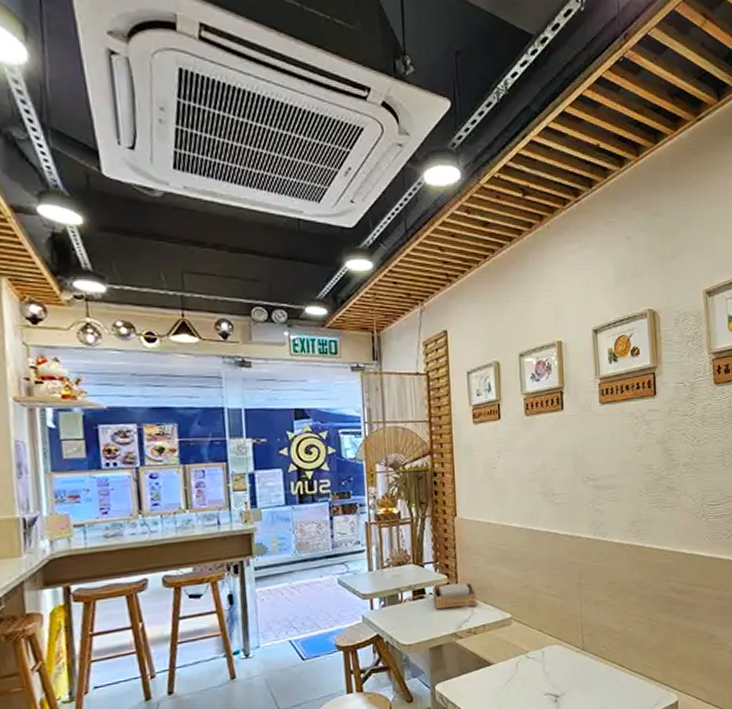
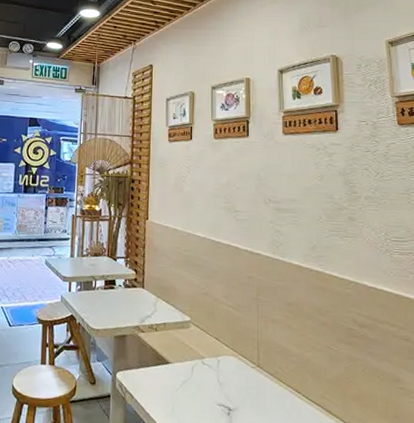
napkin holder: present [433,582,477,610] -> none [122,279,160,304]

